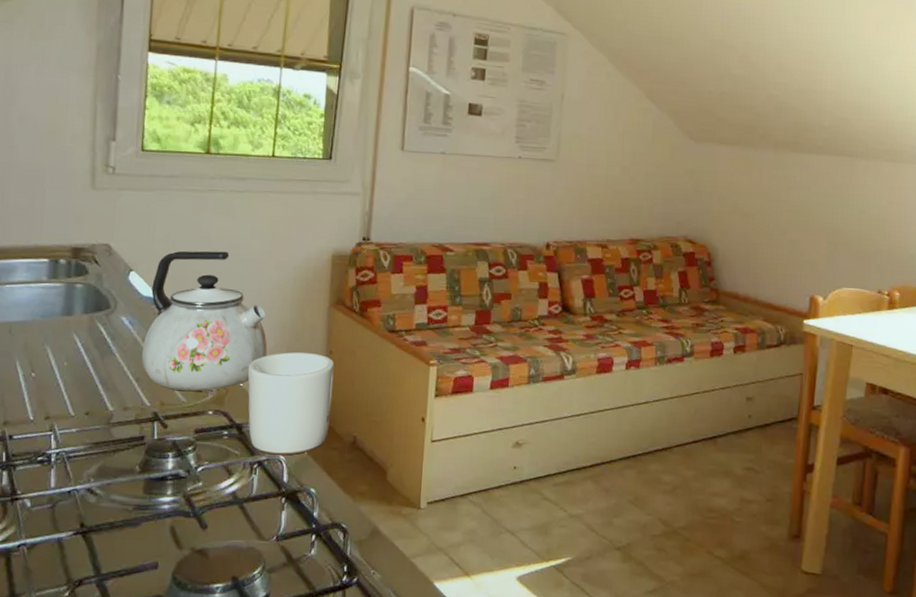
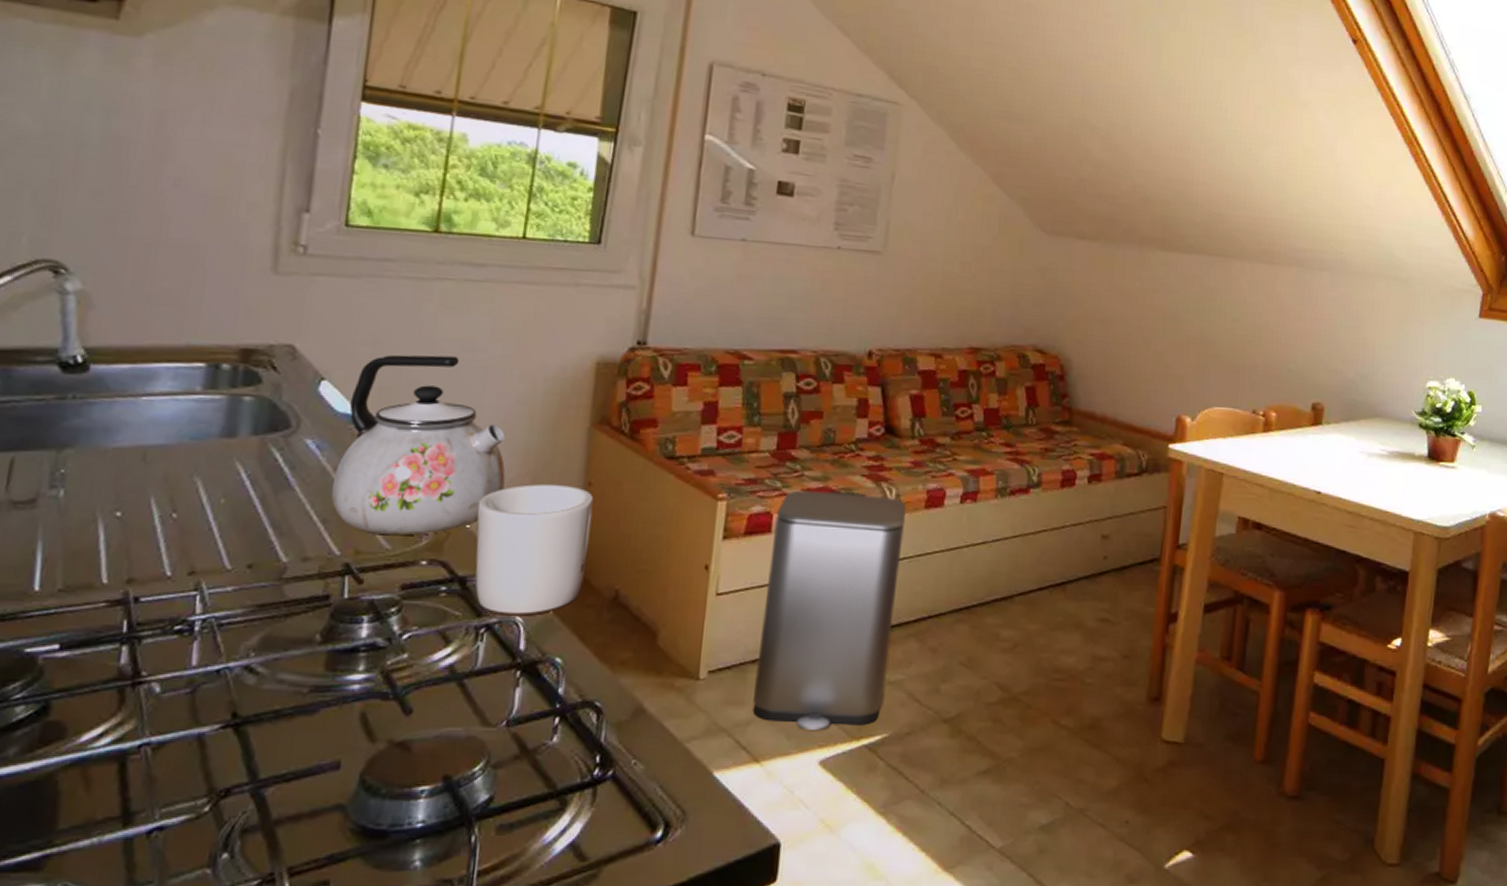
pedal bin: none [463,358,581,553] -> present [752,490,906,732]

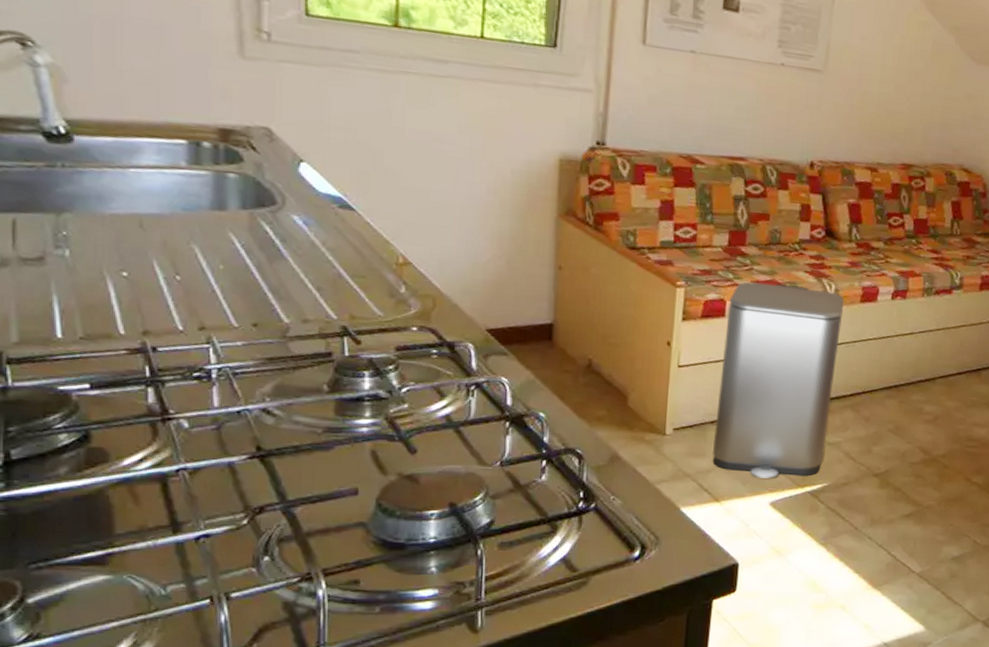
kettle: present [330,354,506,536] -> none [322,142,482,305]
mug: present [474,483,594,616] -> none [459,265,565,378]

